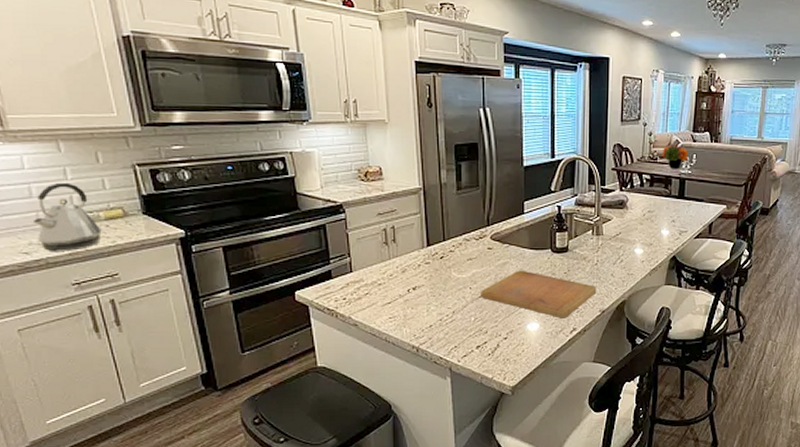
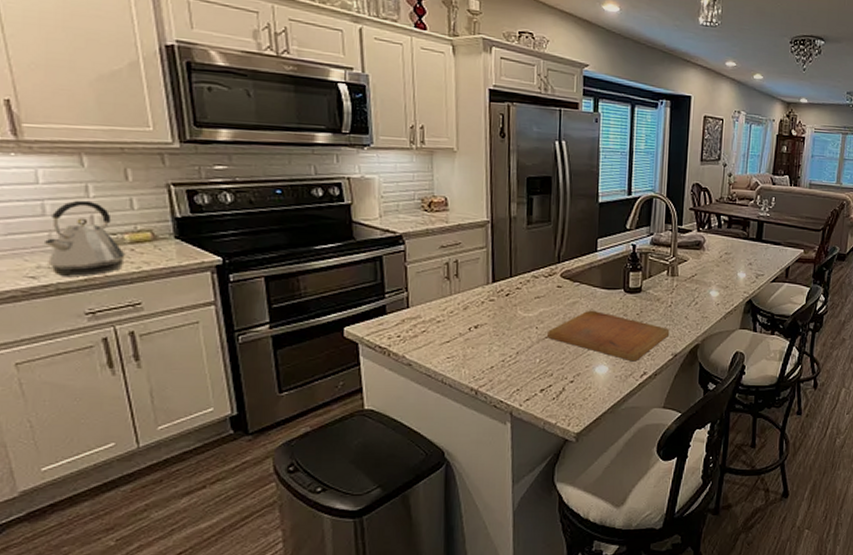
flower arrangement: present [662,145,689,170] -> none [741,187,768,212]

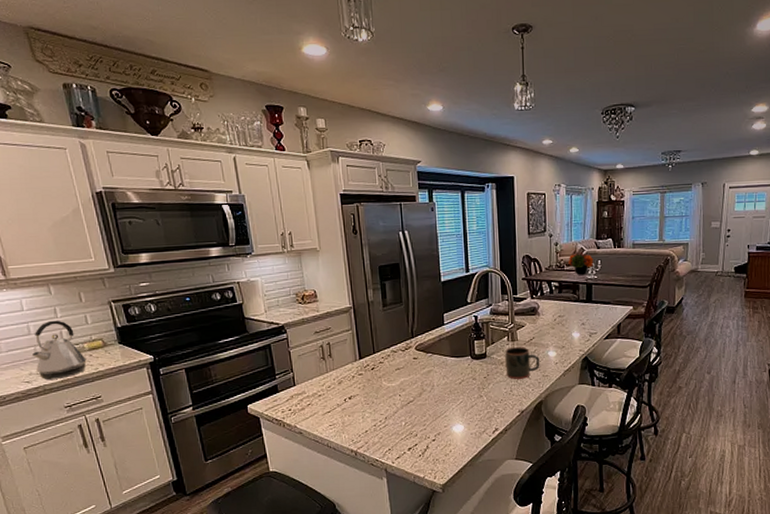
cutting board: present [547,310,670,362] -> none [409,376,515,420]
mug: none [661,283,700,319] -> present [505,347,540,379]
flower arrangement: none [741,187,768,212] -> present [568,252,594,276]

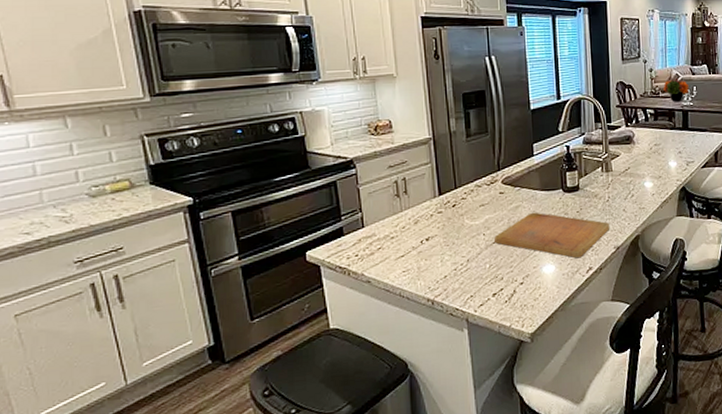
kettle: present [31,320,87,379] -> none [35,158,107,230]
cutting board: none [409,376,515,420] -> present [494,212,610,259]
mug: present [505,347,540,379] -> none [599,178,636,213]

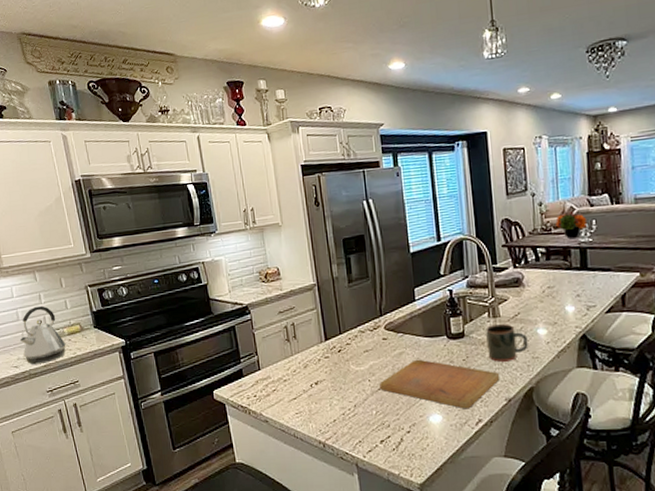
kettle: none [35,158,107,230] -> present [19,305,66,364]
mug: none [599,178,636,213] -> present [486,324,529,362]

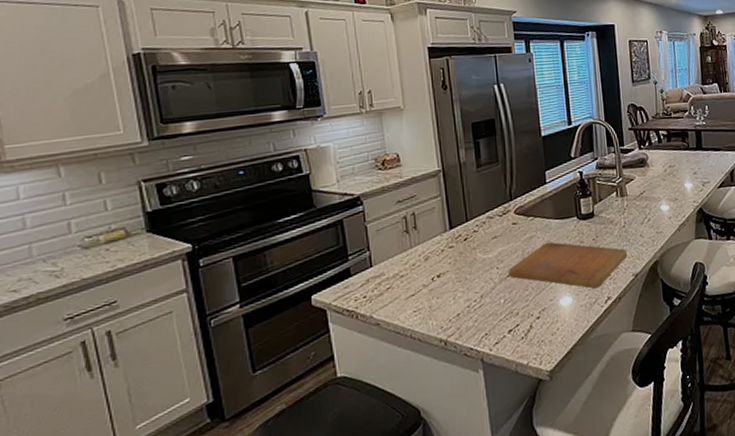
kettle: present [19,305,66,364] -> none [24,208,101,286]
mug: present [486,324,529,362] -> none [614,202,653,239]
flower arrangement: present [555,212,587,240] -> none [675,98,701,123]

